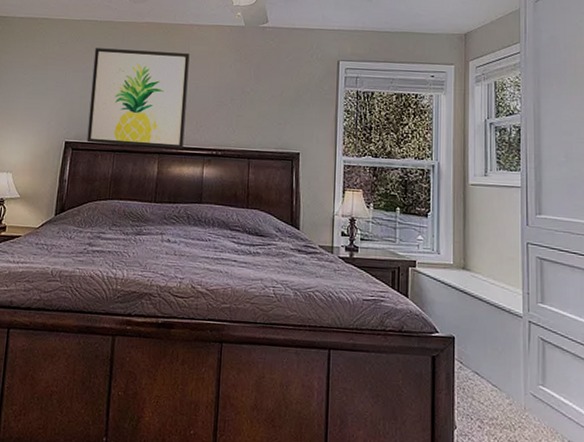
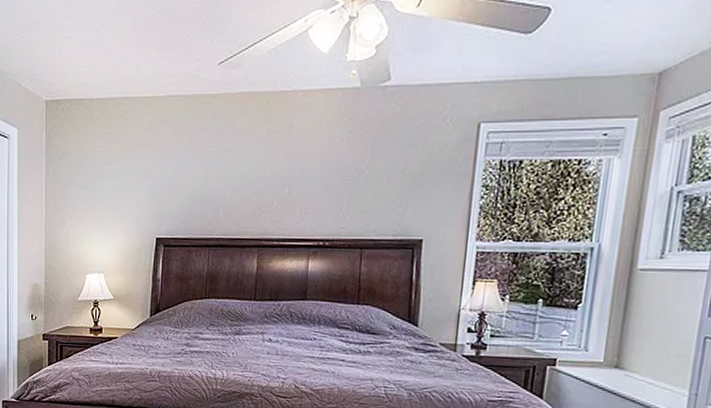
wall art: present [86,48,190,149] -> none [179,128,293,241]

